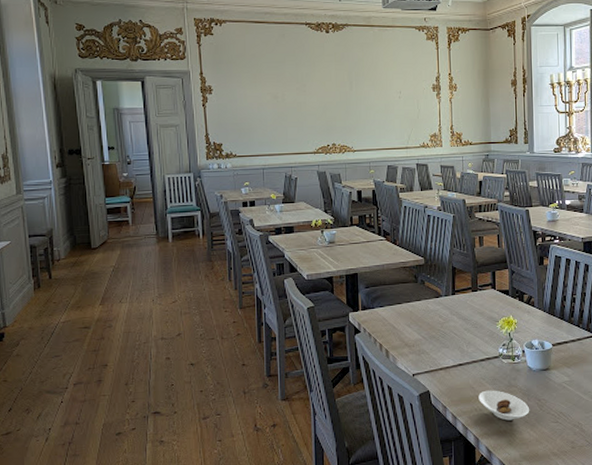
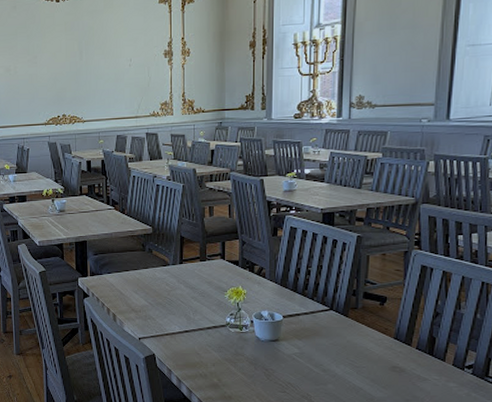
saucer: present [478,390,530,421] -> none [204,357,257,387]

